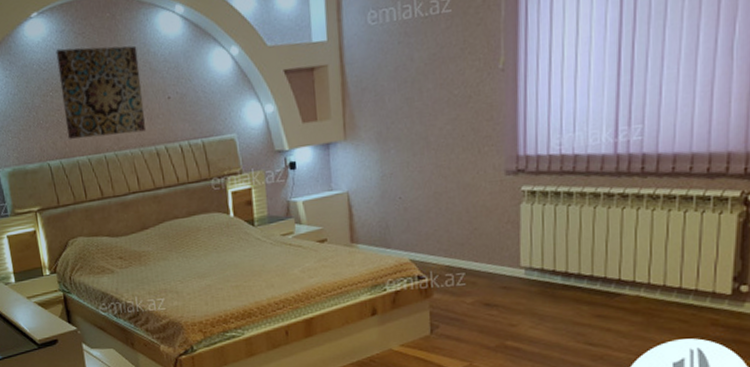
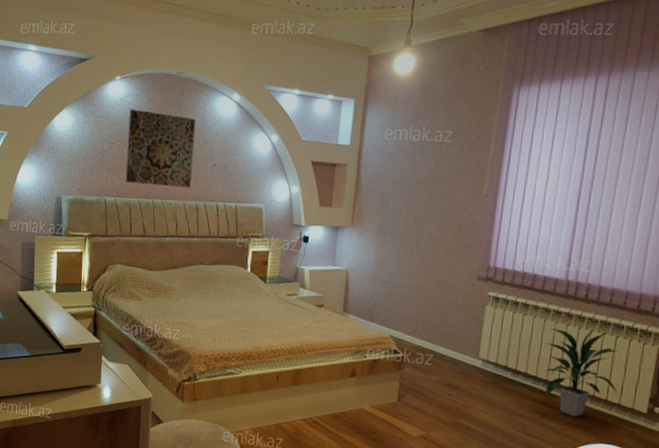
indoor plant: none [598,206,693,314] -> present [545,328,619,417]

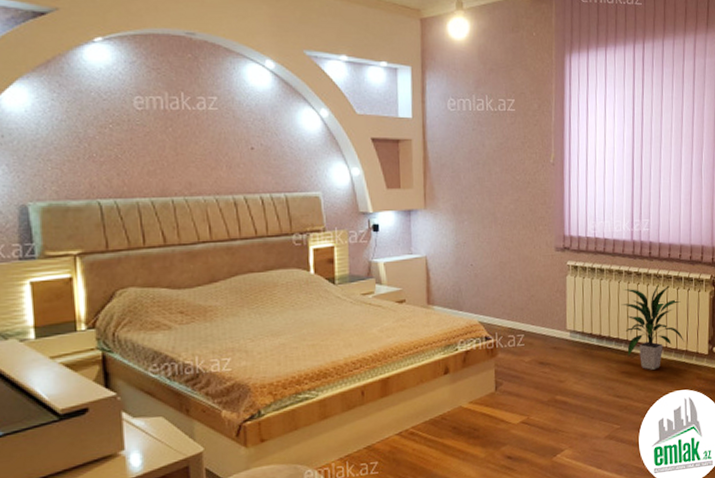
wall art: present [125,109,196,188] -> none [122,80,224,180]

